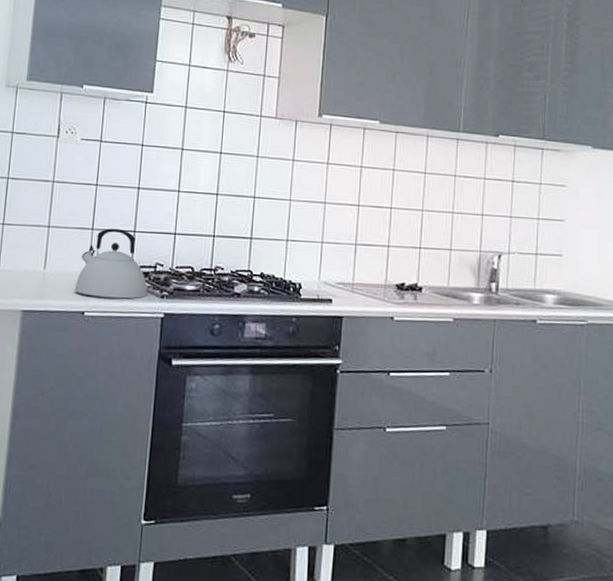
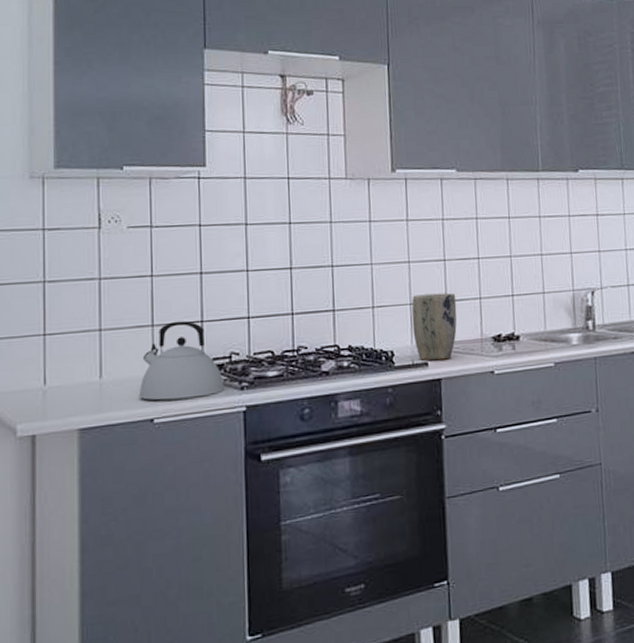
plant pot: none [321,234,366,300] -> present [411,292,457,361]

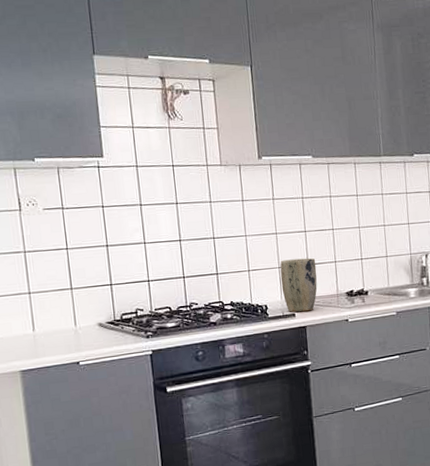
kettle: present [138,320,225,401] -> none [65,284,134,348]

